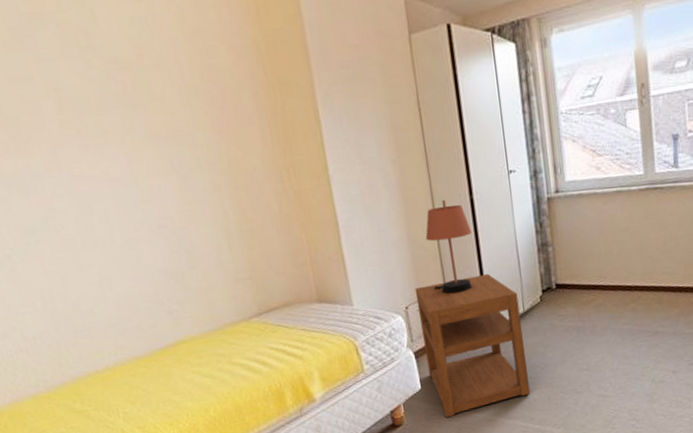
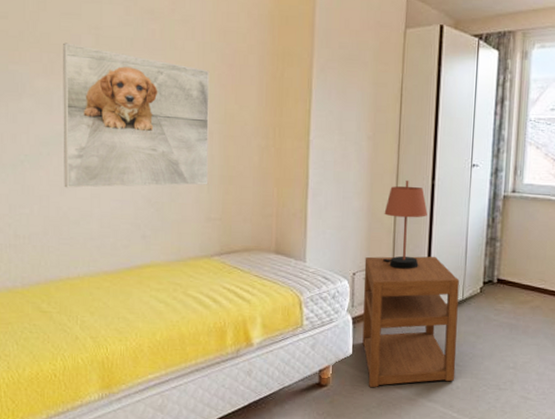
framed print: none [20,112,228,276] -> present [63,42,210,188]

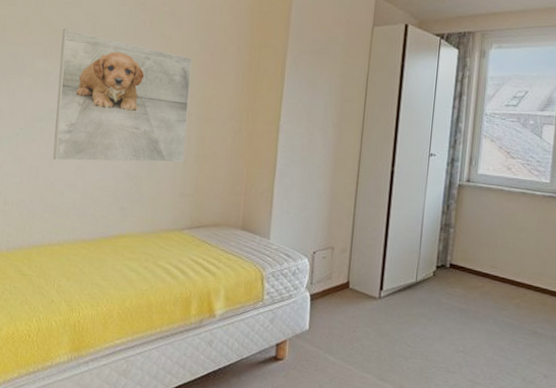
nightstand: present [362,256,459,388] -> none [318,236,414,364]
table lamp: present [383,180,428,269] -> none [342,165,386,251]

